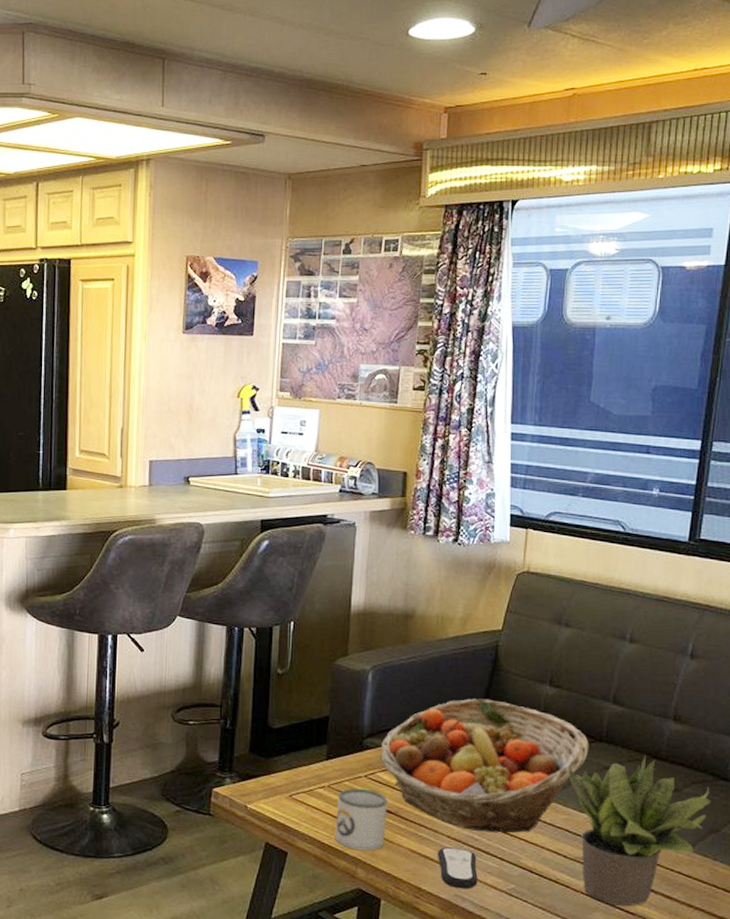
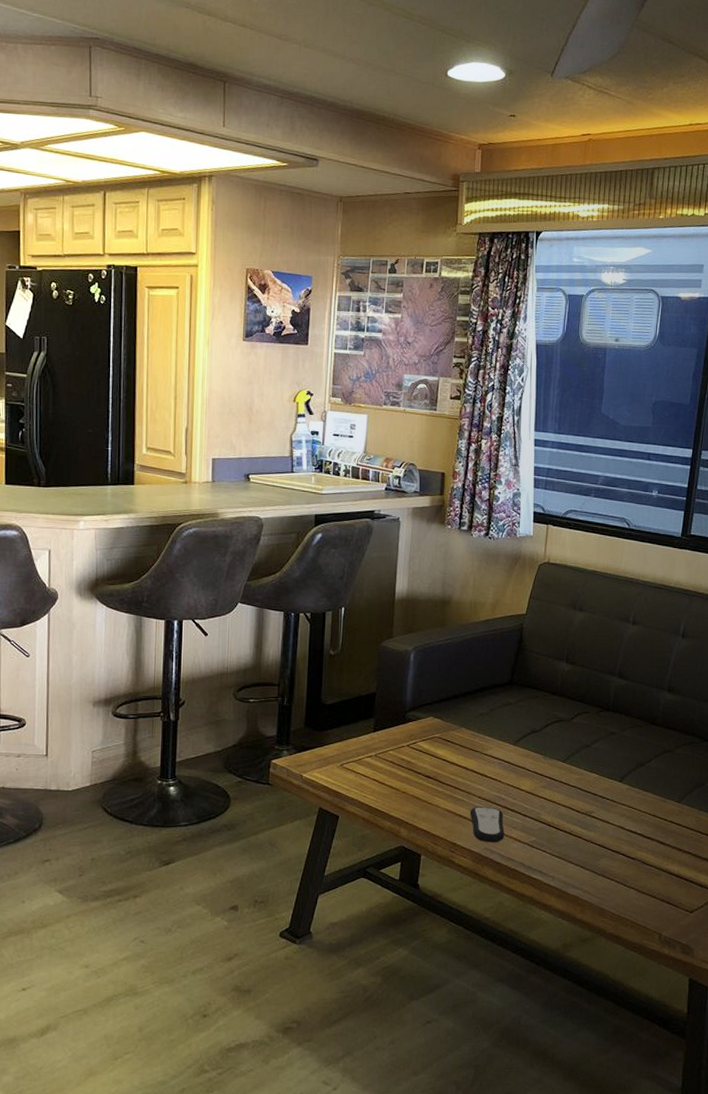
mug: present [335,788,388,851] -> none [381,756,427,812]
fruit basket: present [380,698,589,833] -> none [421,674,599,793]
potted plant: present [567,754,711,907] -> none [580,721,698,853]

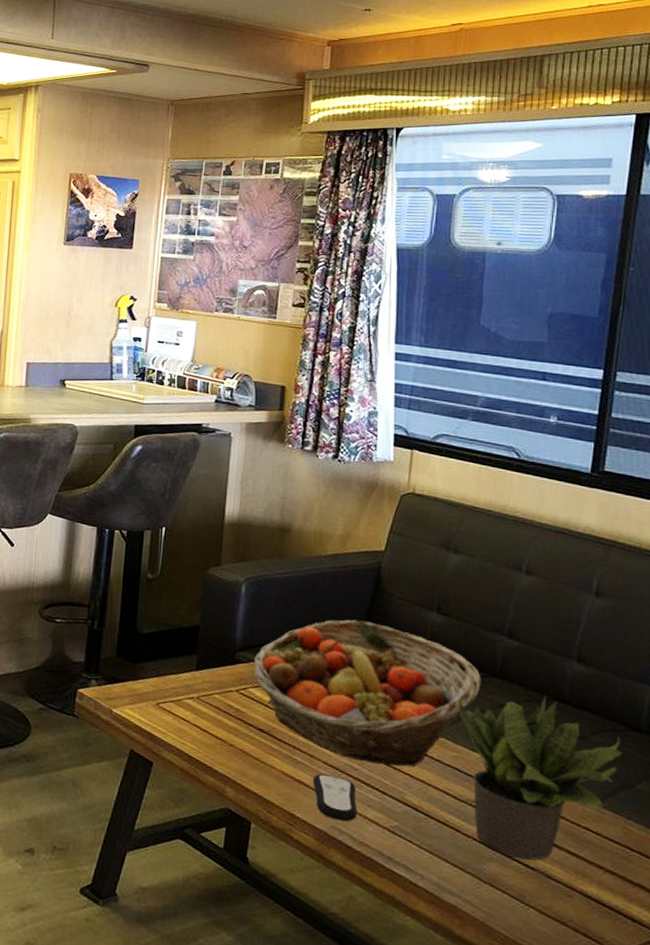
fruit basket: none [421,674,599,793] -> present [253,619,481,768]
potted plant: none [580,721,698,853] -> present [457,693,623,861]

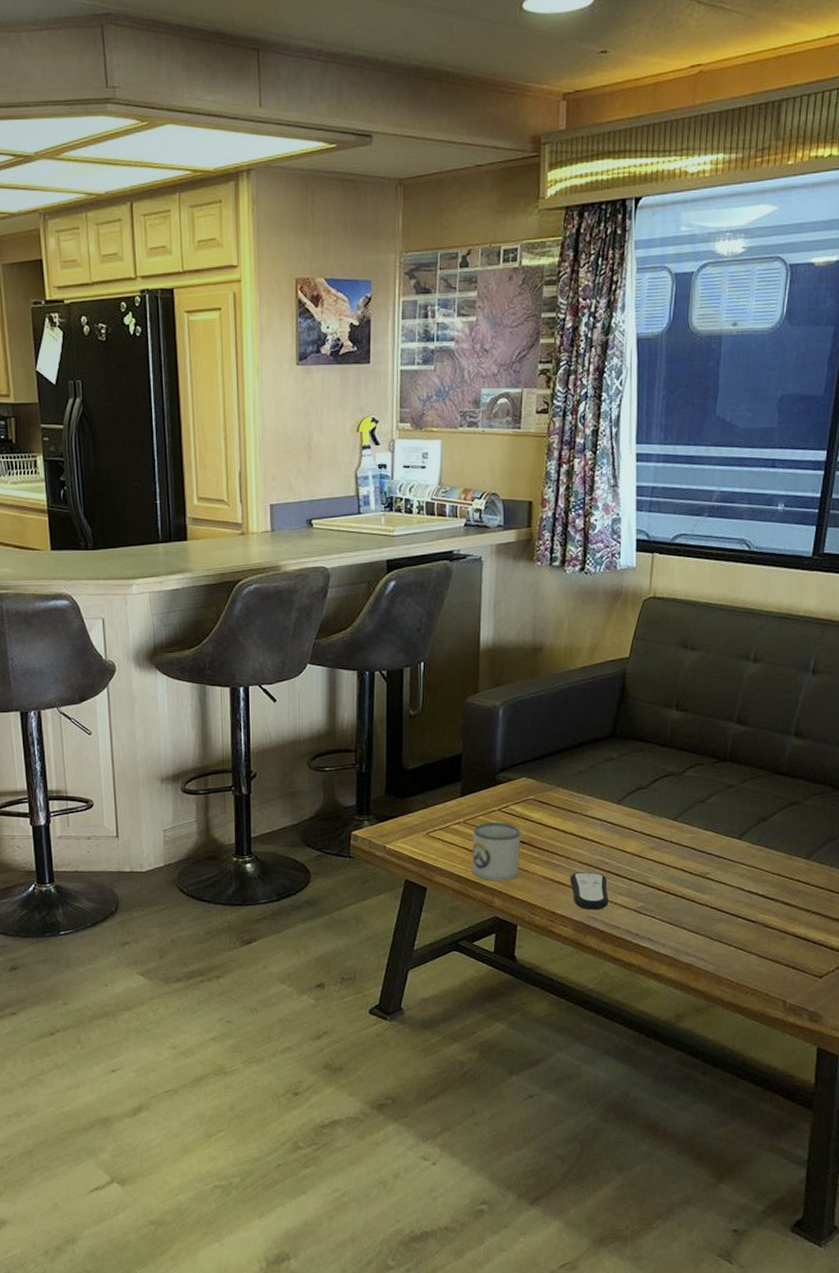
mug: none [203,702,260,770] -> present [472,821,521,881]
fruit basket: present [253,619,481,768] -> none [513,727,714,855]
potted plant: present [457,693,623,861] -> none [693,771,829,916]

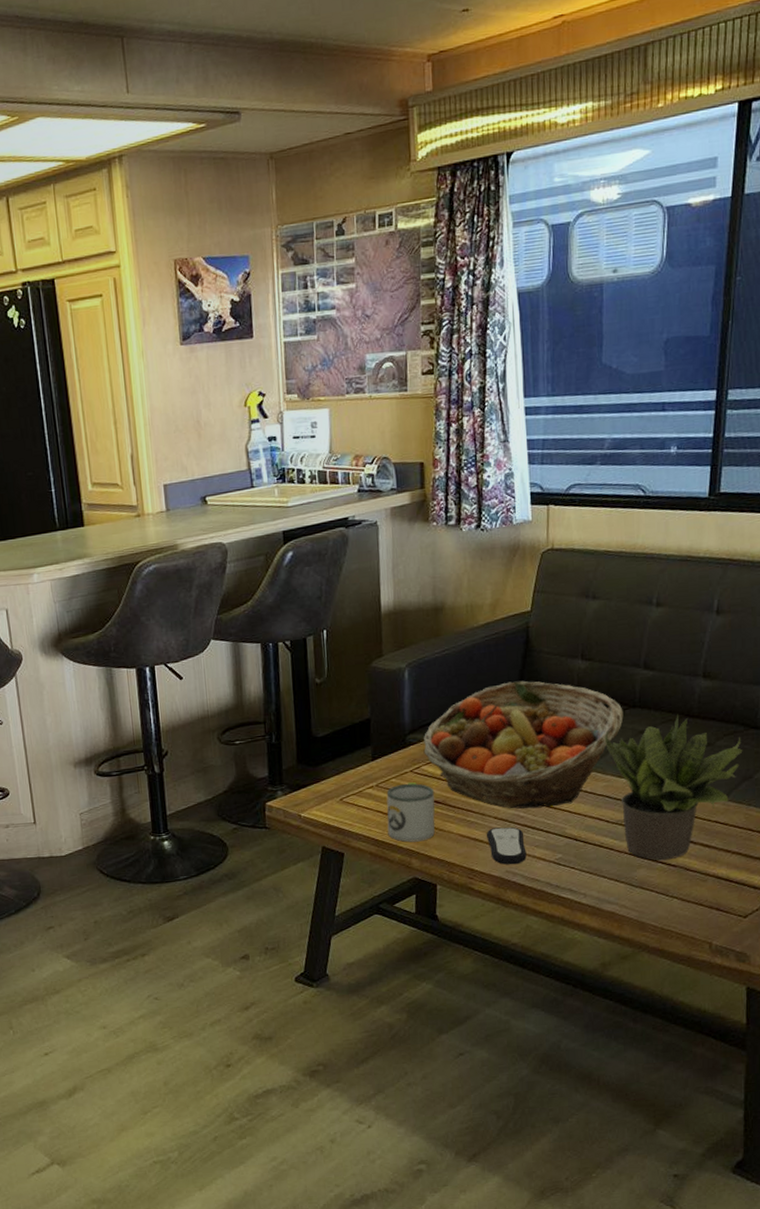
fruit basket: none [513,727,714,855] -> present [423,680,624,809]
potted plant: none [693,771,829,916] -> present [604,714,743,861]

